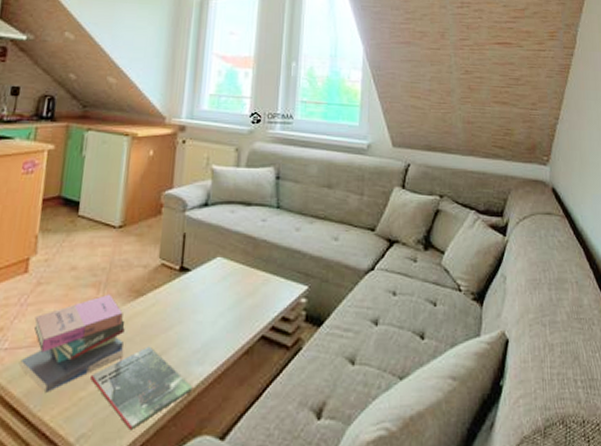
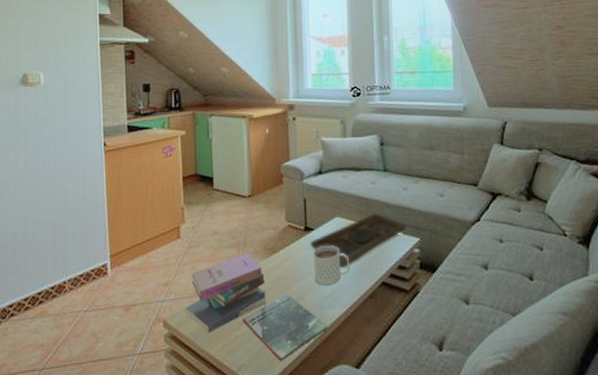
decorative tray: none [184,255,295,316] -> present [310,213,407,267]
mug: none [184,289,228,337] -> present [313,244,350,285]

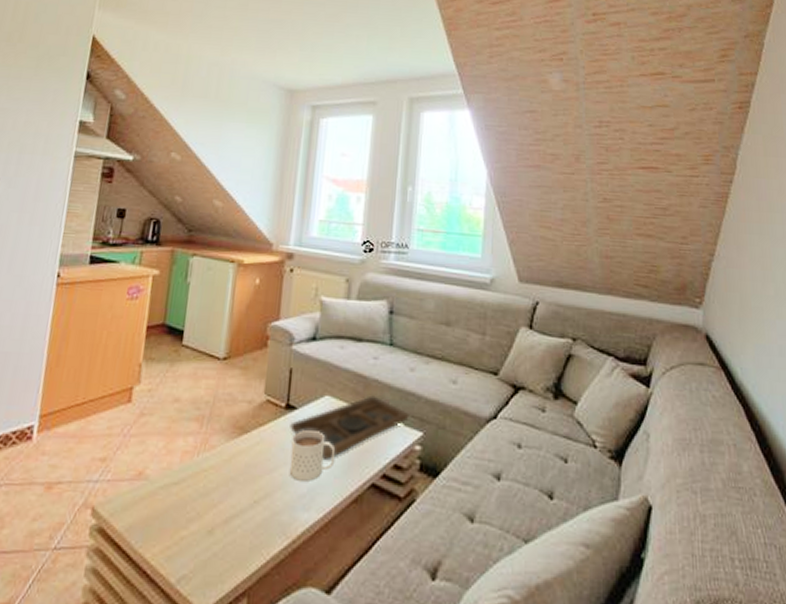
books: present [185,252,267,333] -> none [122,429,228,529]
magazine: present [243,294,328,360] -> none [192,487,298,574]

